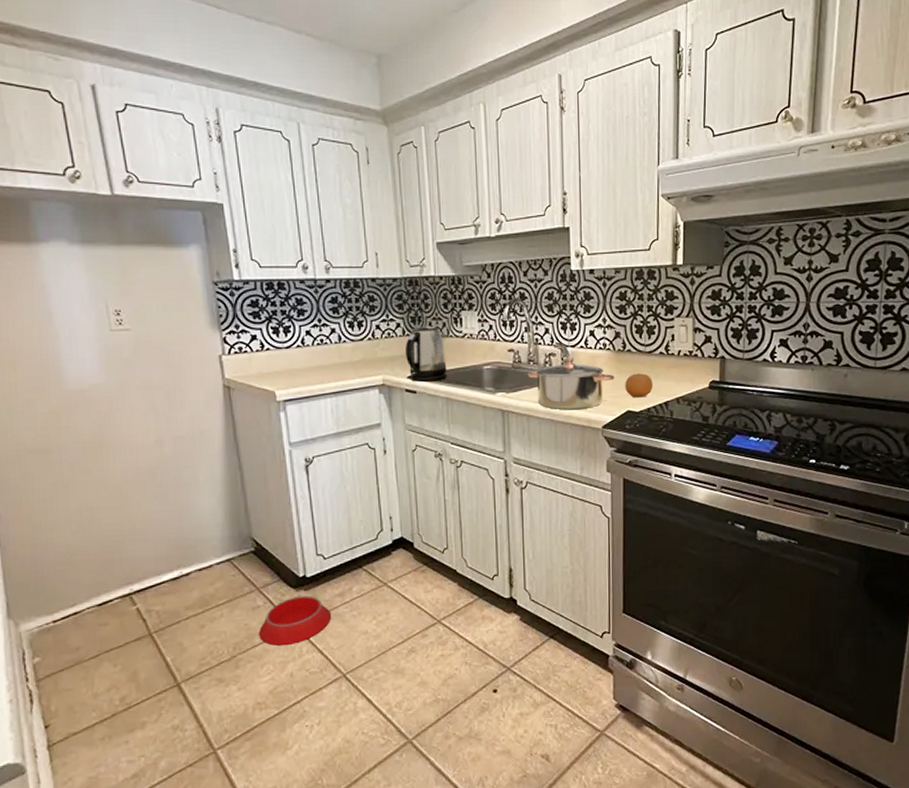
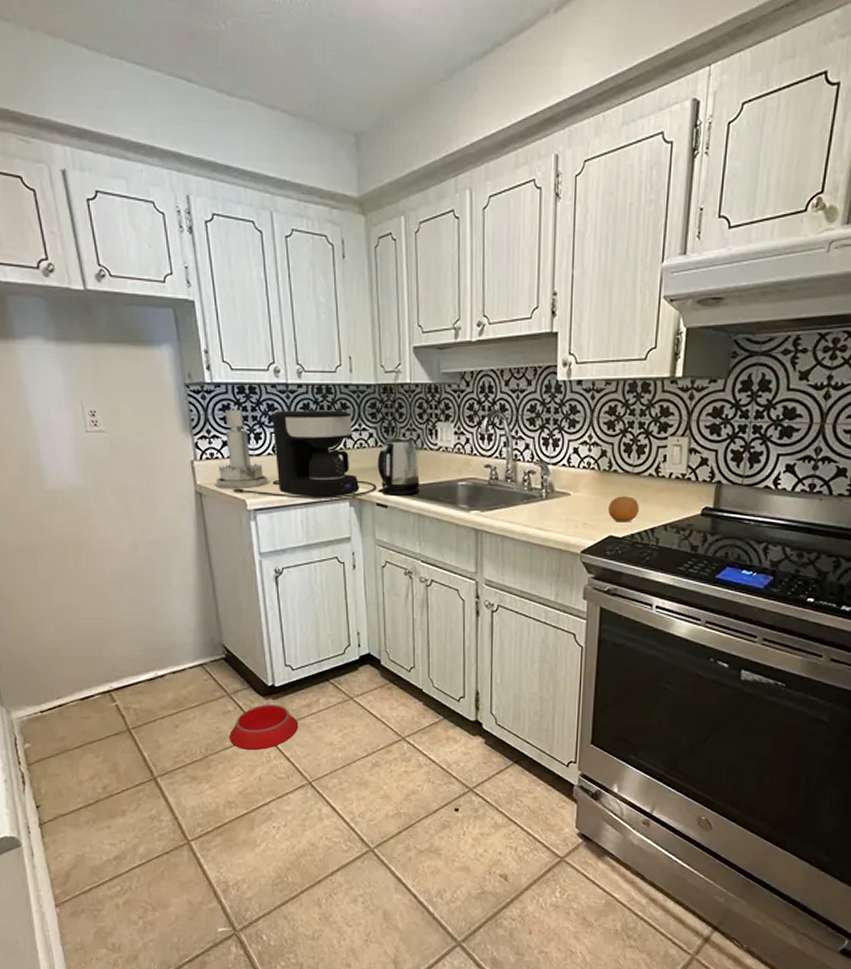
paper towel holder: none [243,304,300,381] -> present [214,409,271,488]
coffee maker: none [261,303,405,388] -> present [232,410,377,499]
cooking pot: present [527,357,615,410] -> none [504,476,598,533]

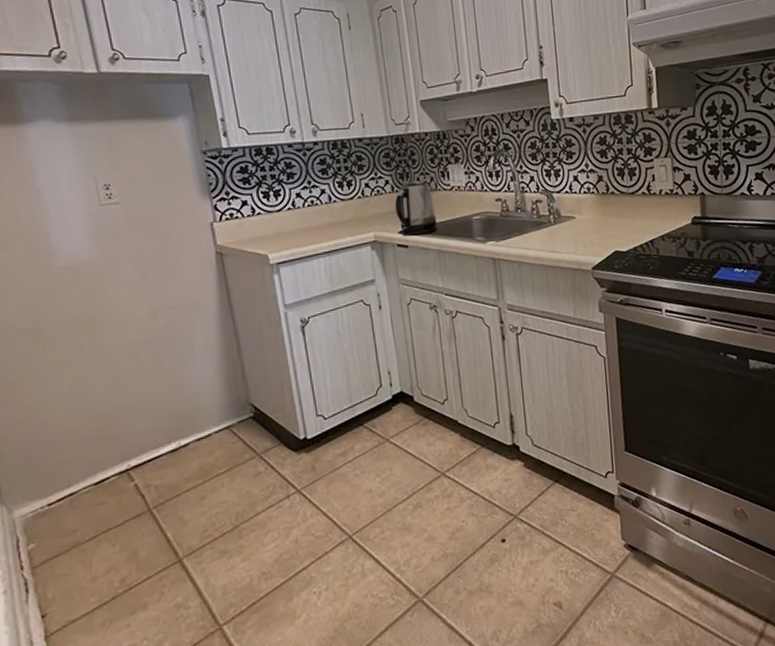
paper towel holder: present [214,409,271,488] -> none [235,170,292,246]
pet bowl: present [229,704,299,750] -> none [261,457,335,512]
coffee maker: present [232,410,377,499] -> none [253,162,397,249]
fruit: present [608,496,639,523] -> none [611,214,638,238]

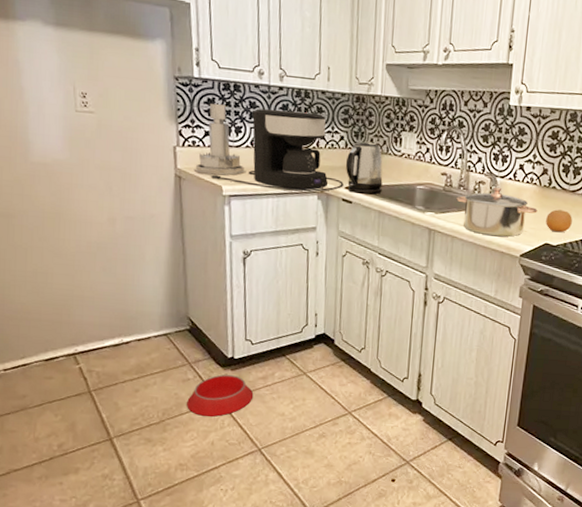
paper towel holder: none [235,170,292,246] -> present [193,103,247,176]
coffee maker: none [253,162,397,249] -> present [210,109,344,192]
pet bowl: none [261,457,335,512] -> present [187,374,254,417]
cooking pot: none [516,202,601,255] -> present [456,186,538,237]
fruit: none [611,214,638,238] -> present [546,209,573,233]

